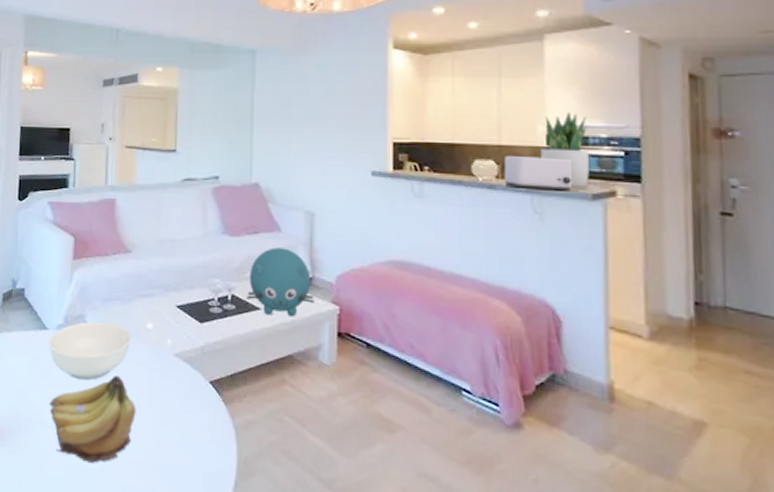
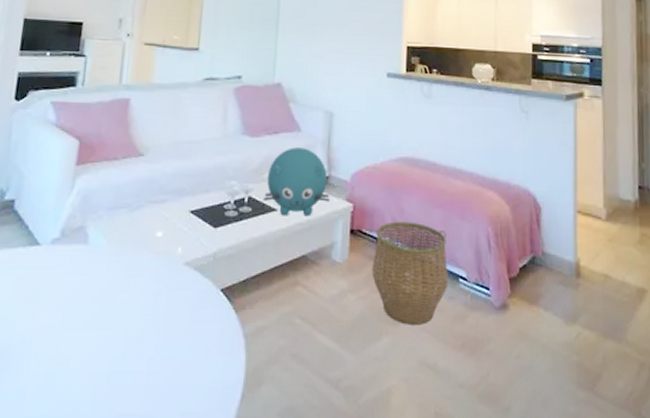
fruit: present [48,374,136,463] -> none [34,290,139,393]
bowl: present [49,321,132,380] -> none [40,232,139,298]
basket: none [363,326,450,435] -> present [372,221,449,325]
toaster: present [503,156,573,191] -> none [498,61,552,93]
planter: present [540,111,590,190] -> none [527,23,565,92]

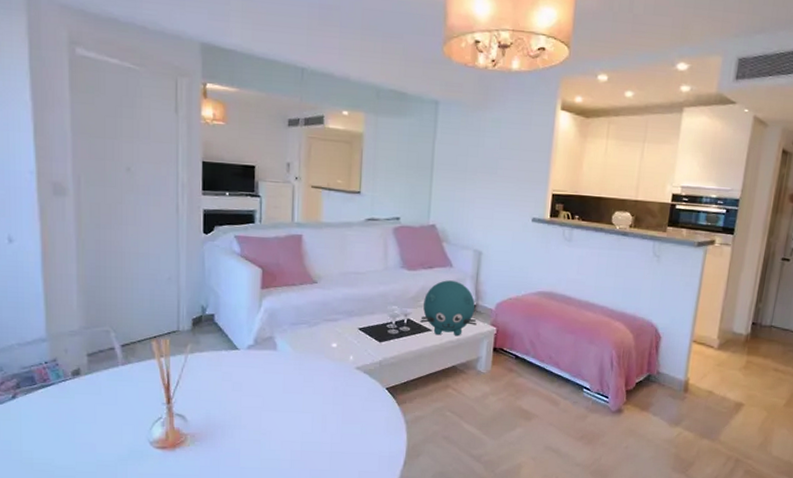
basket: present [372,221,449,325] -> none [510,343,576,421]

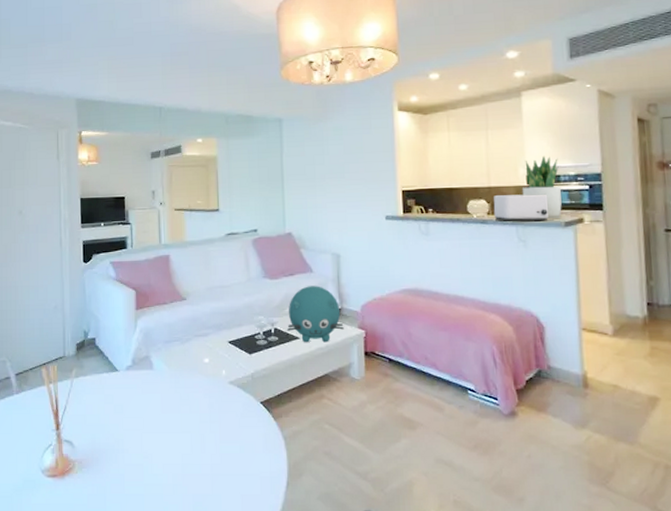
toaster: none [635,209,688,239] -> present [493,194,549,222]
planter: none [665,175,704,239] -> present [522,155,562,220]

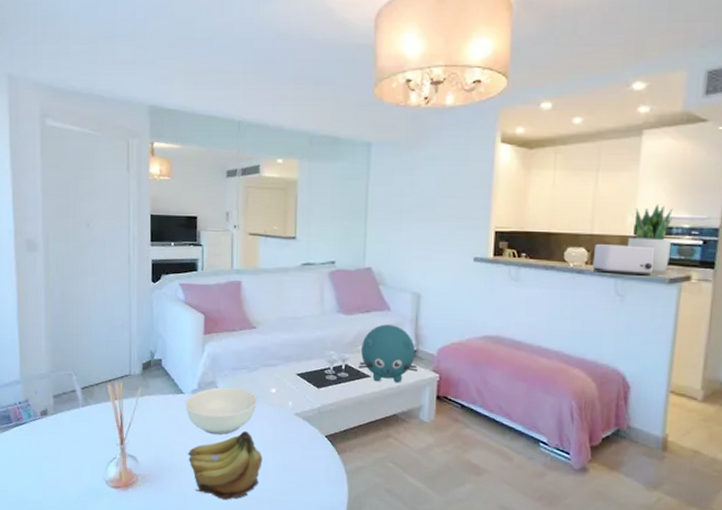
bowl: none [120,360,192,410] -> present [185,386,258,435]
fruit: none [124,403,200,479] -> present [187,430,263,500]

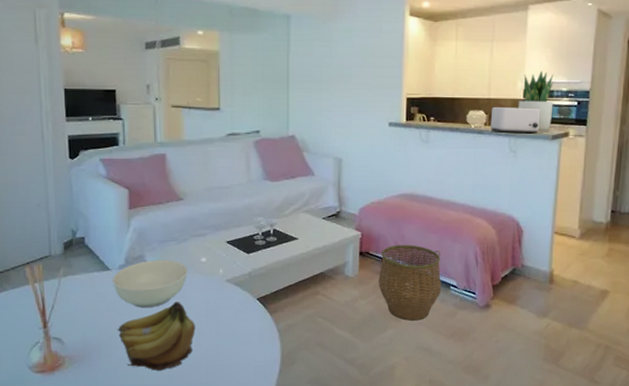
toy: present [358,324,418,383] -> none [286,189,341,243]
basket: none [456,391,530,478] -> present [378,244,442,321]

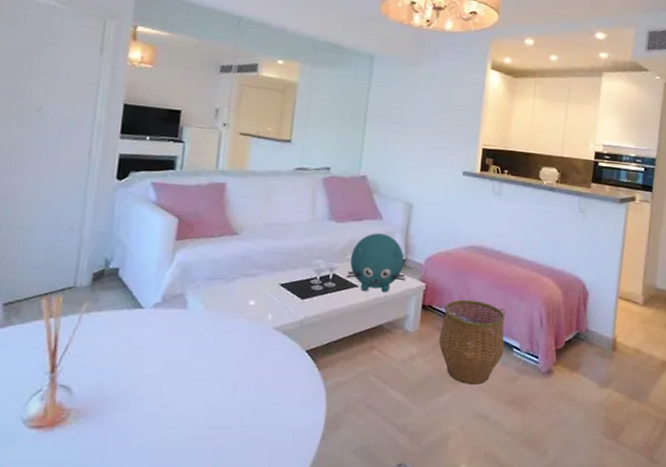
bowl: present [113,259,189,307] -> none [143,299,233,354]
fruit: present [117,301,196,371] -> none [139,348,233,431]
toy: none [286,189,341,243] -> present [346,233,406,293]
toaster: present [490,107,541,134] -> none [561,166,610,196]
planter: present [518,70,554,133] -> none [589,134,623,196]

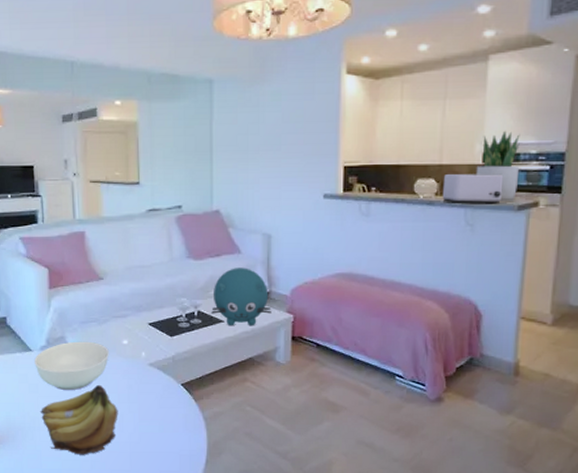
fruit: none [139,348,233,431] -> present [39,384,118,455]
bowl: none [143,299,233,354] -> present [34,341,110,390]
basket: present [439,299,506,384] -> none [313,329,386,413]
toaster: none [561,166,610,196] -> present [442,174,504,204]
planter: none [589,134,623,196] -> present [475,130,520,203]

